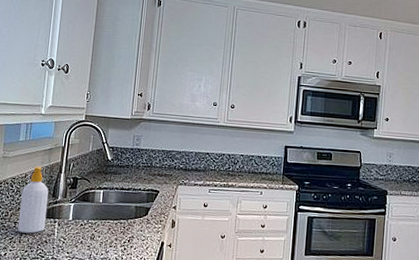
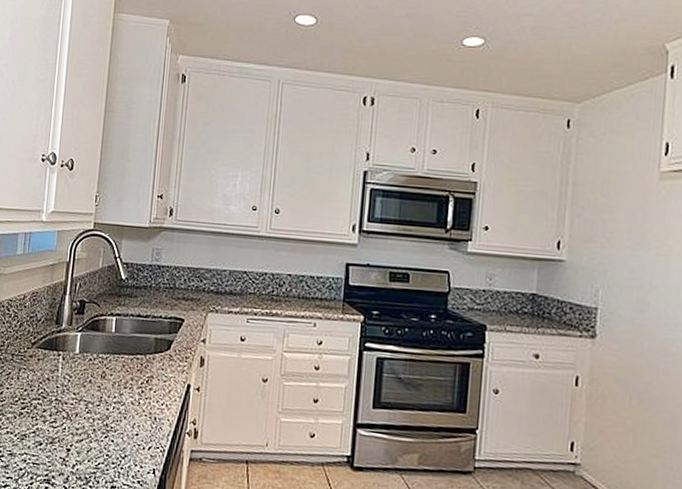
soap bottle: present [18,166,49,234] -> none [16,286,52,369]

